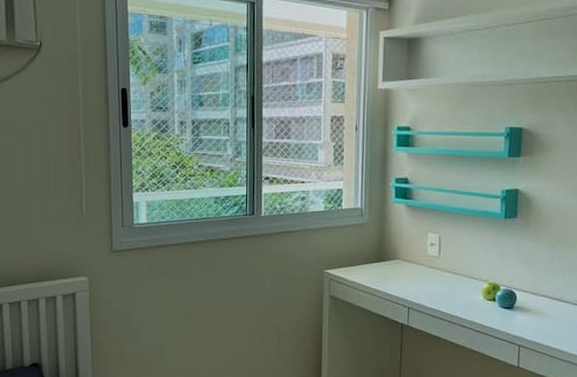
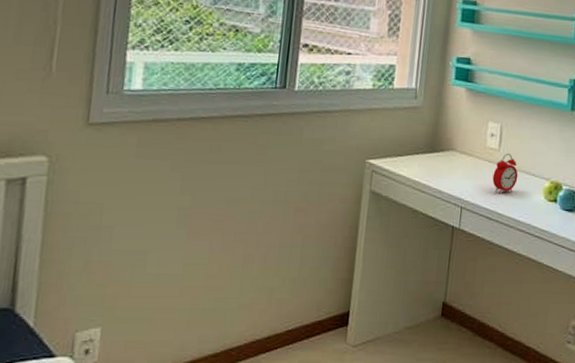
alarm clock: none [434,259,458,295] -> present [492,153,518,194]

